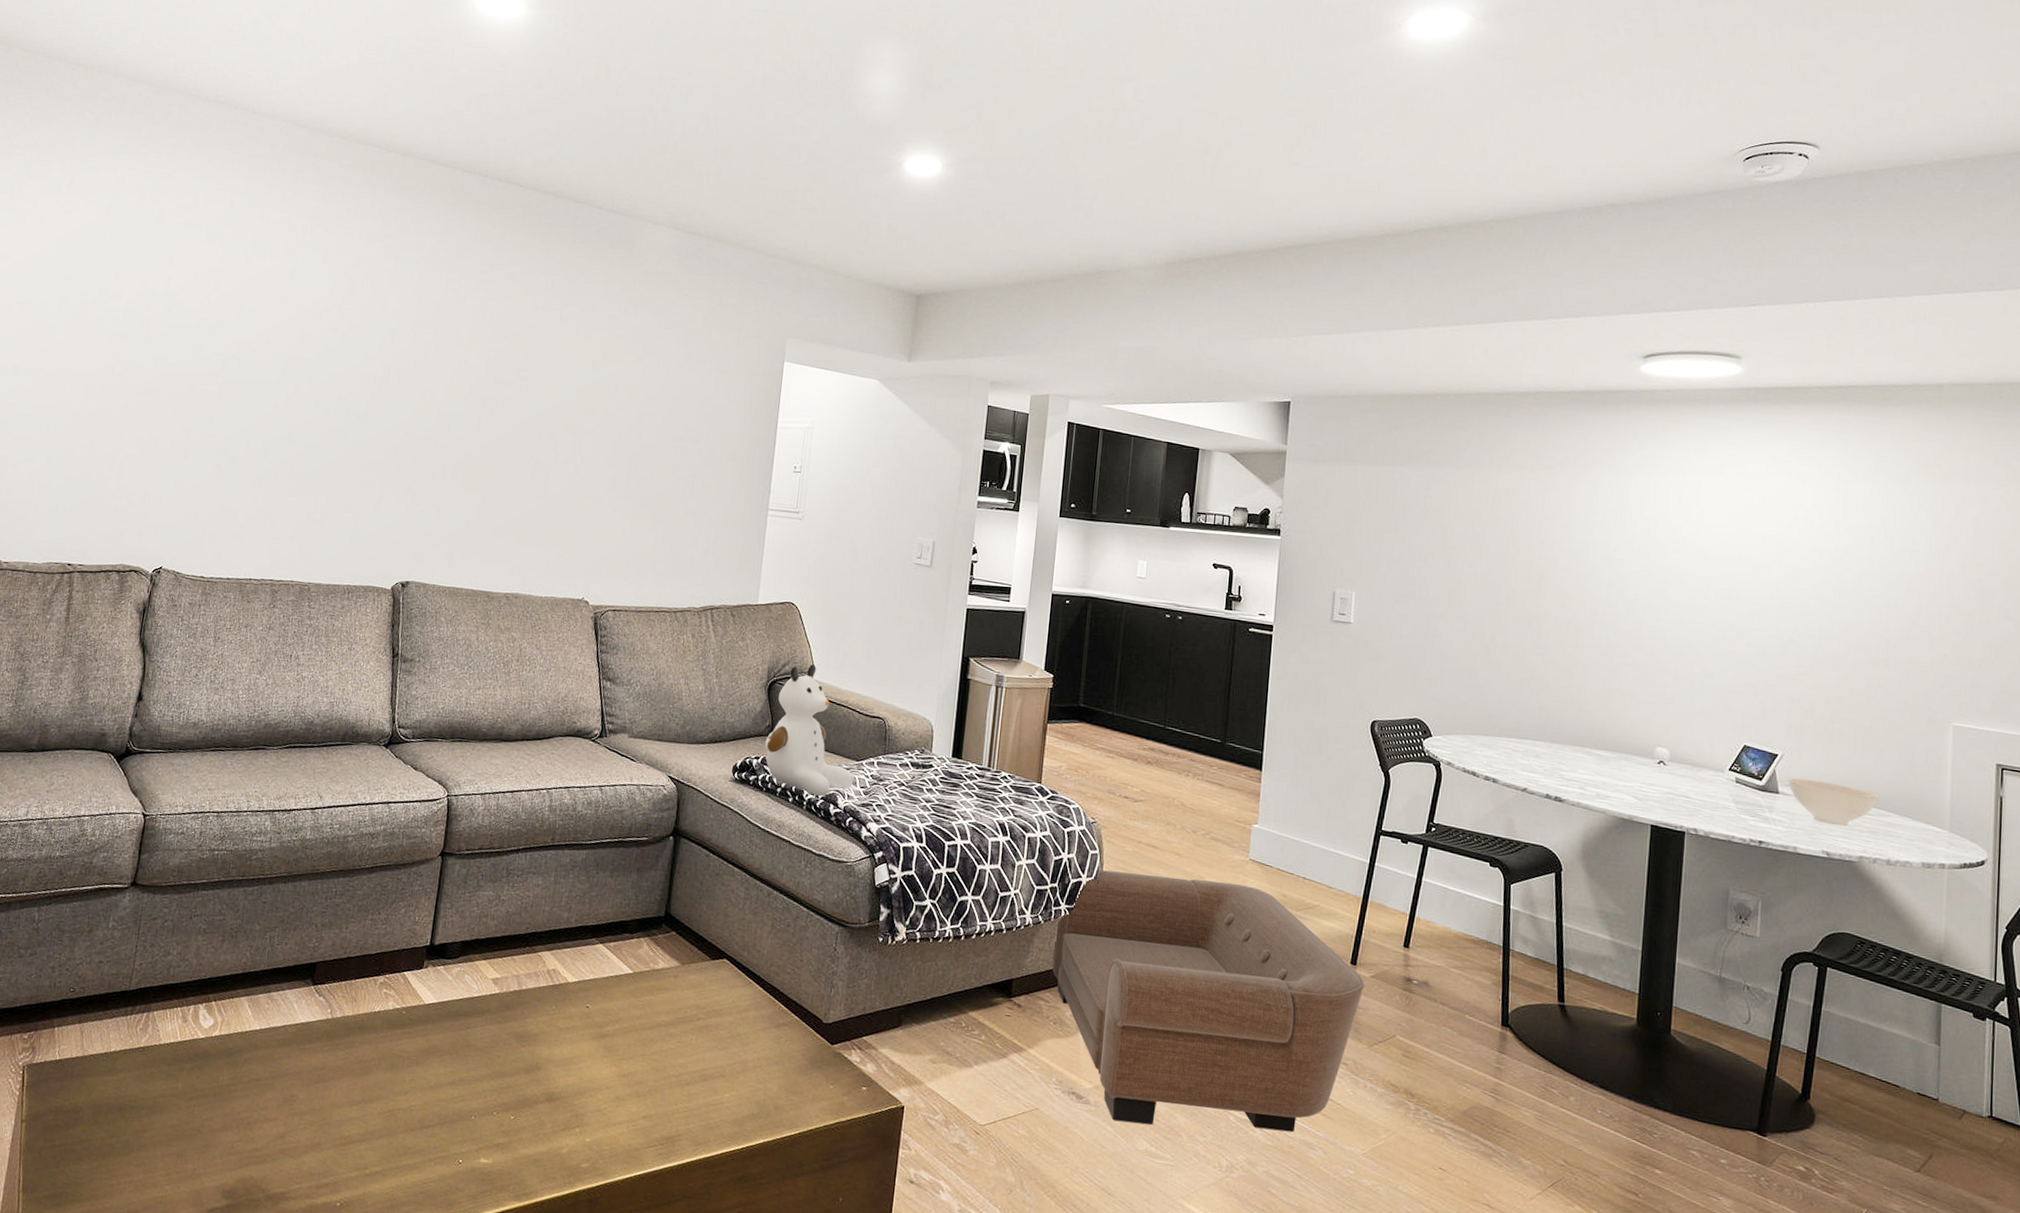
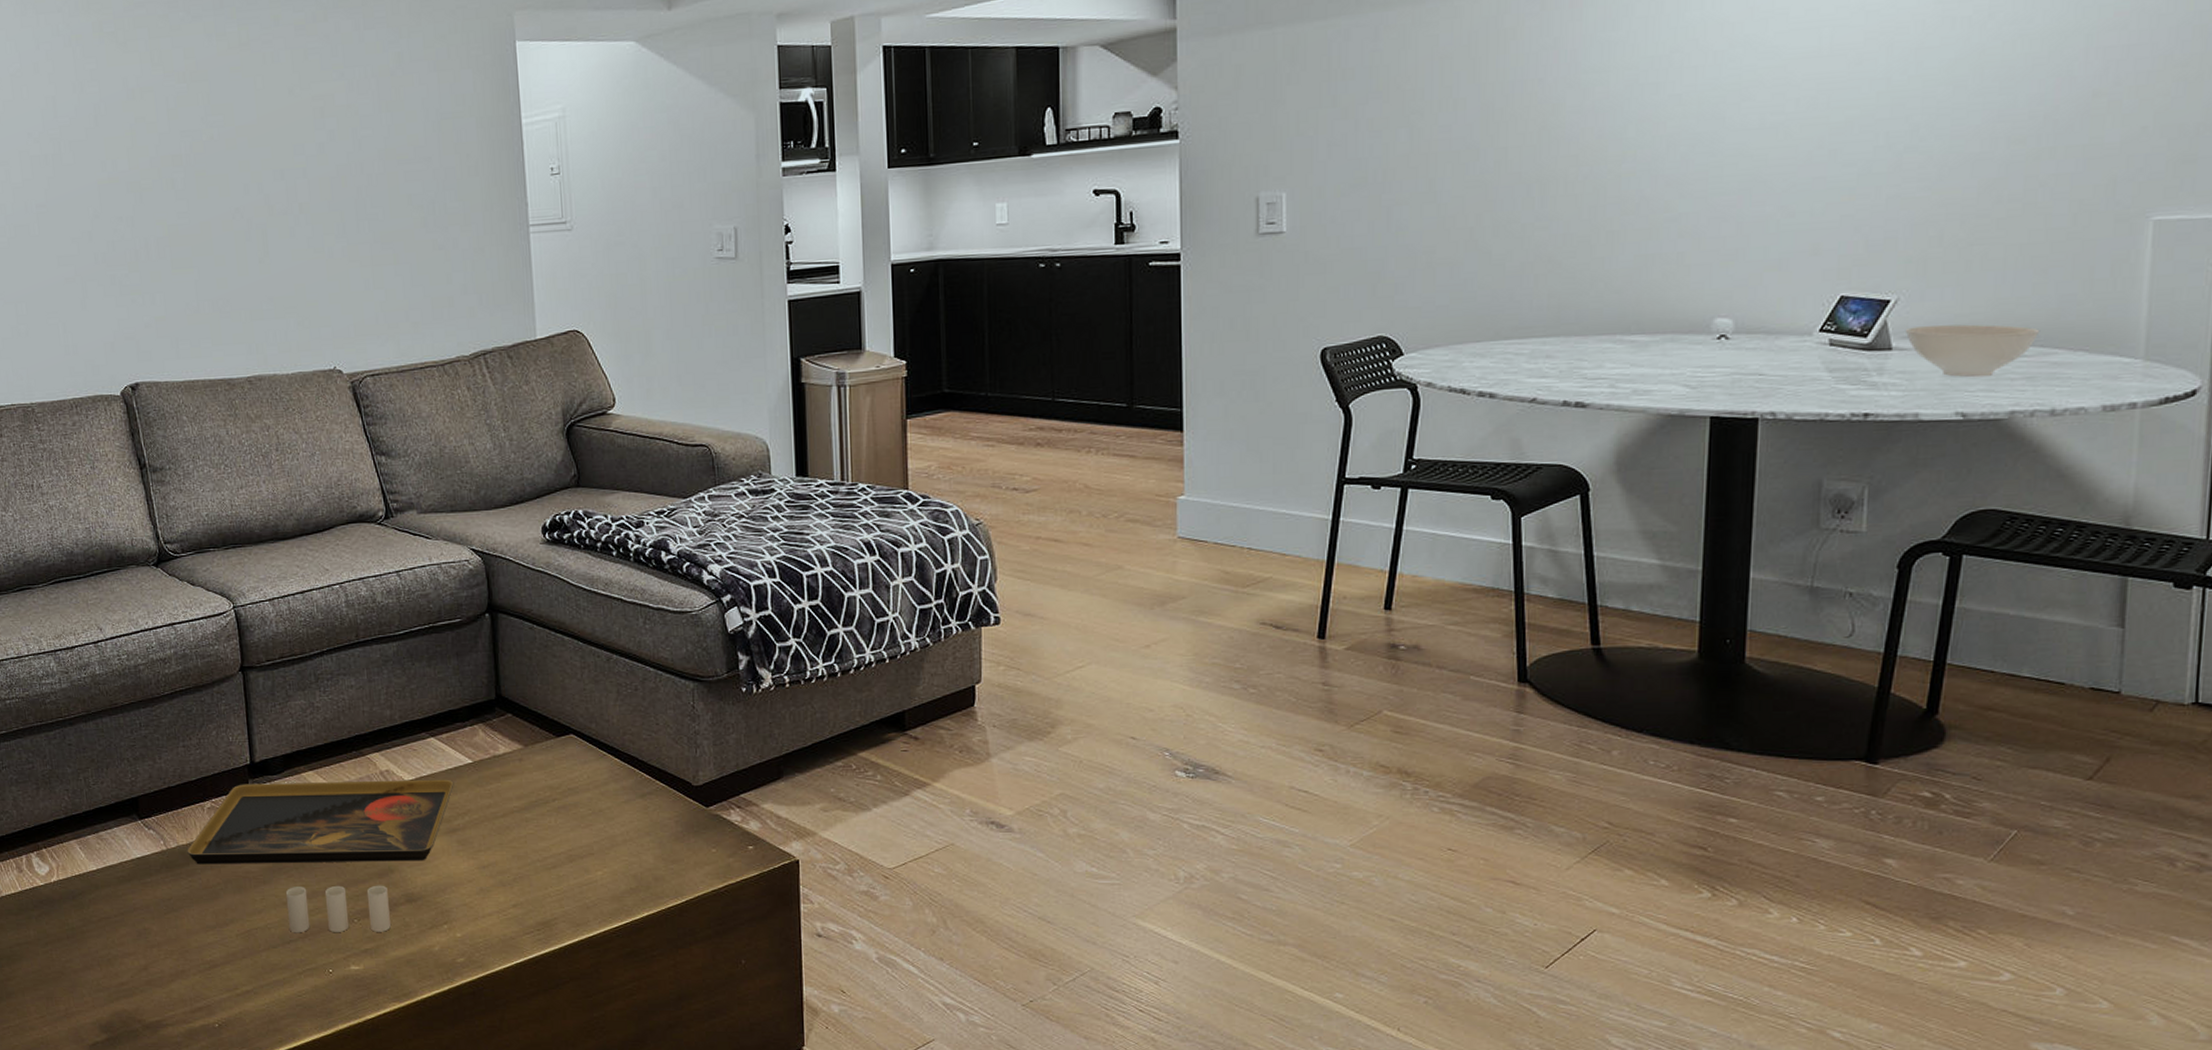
decorative tray: none [350,963,612,1062] -> present [187,779,454,865]
toilet paper roll: none [430,1071,531,1128] -> present [285,885,391,933]
stuffed animal: present [764,664,854,796] -> none [573,397,685,544]
dog bed: present [1052,870,1365,1133] -> none [948,567,1338,846]

